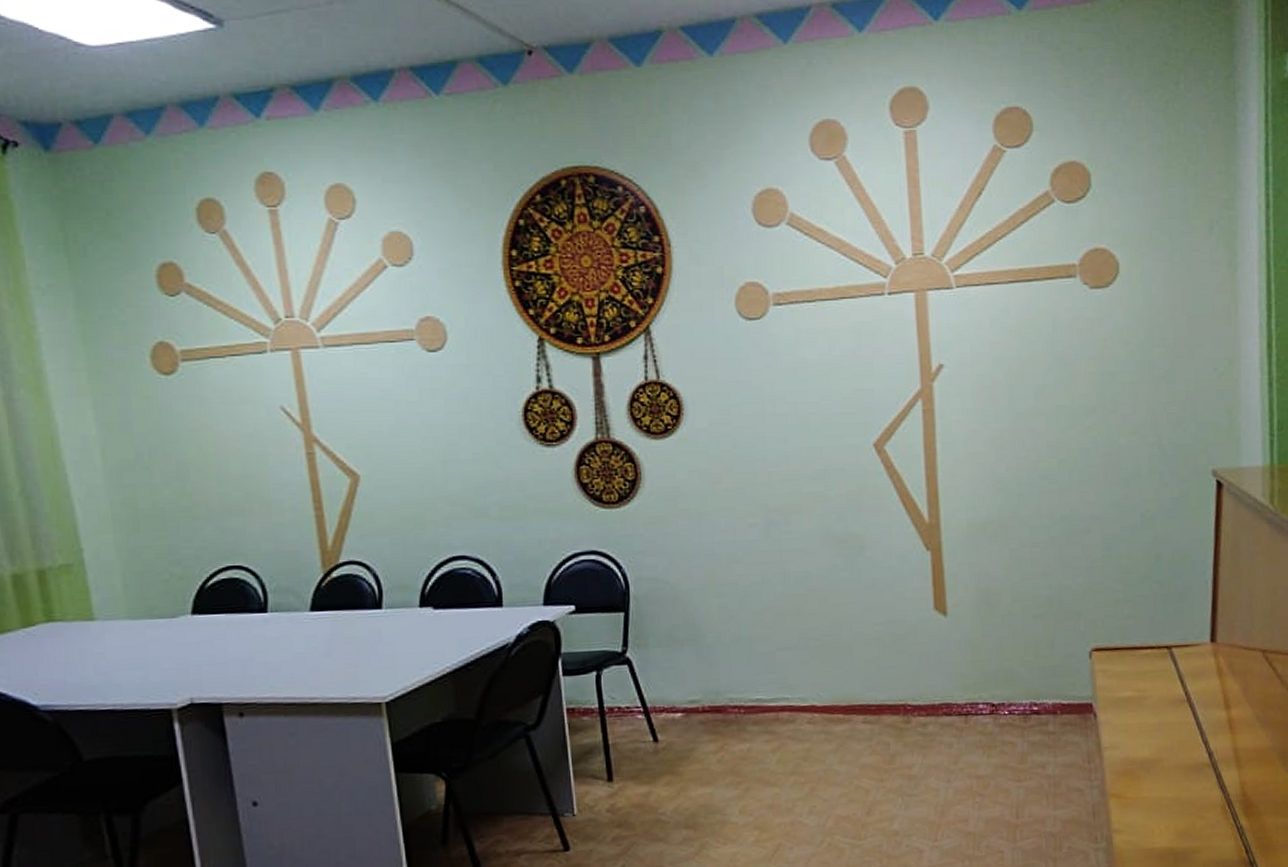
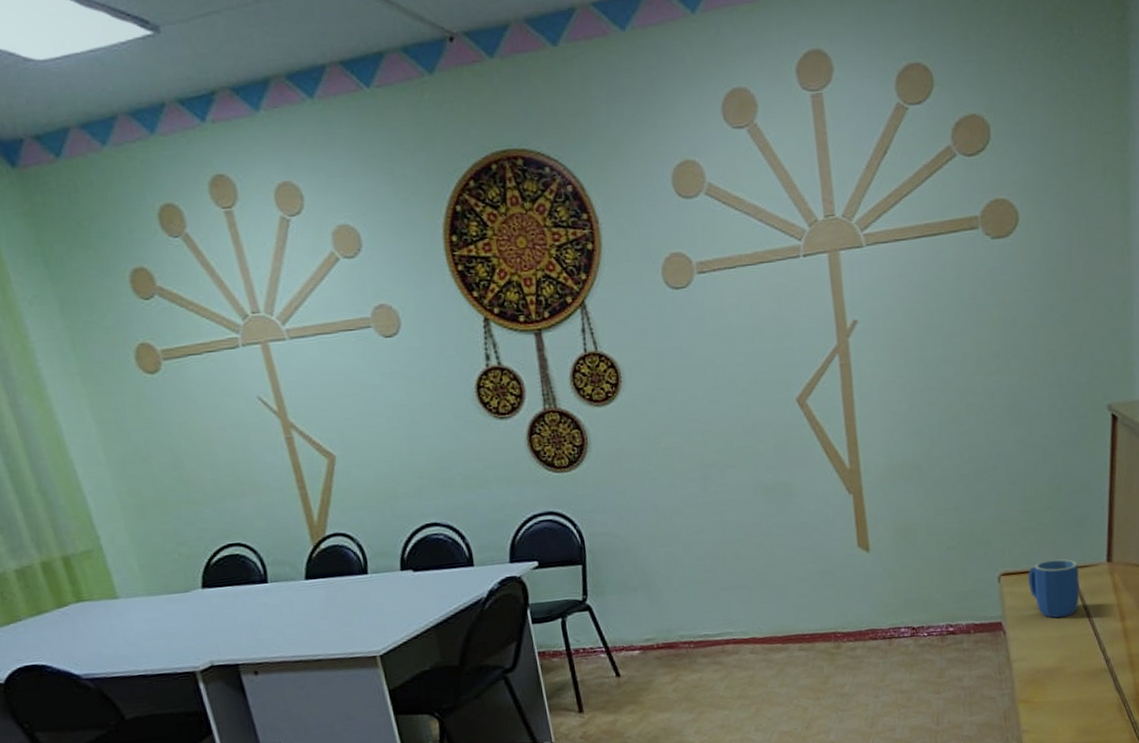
mug: none [1123,636,1180,703] -> present [1028,559,1080,618]

